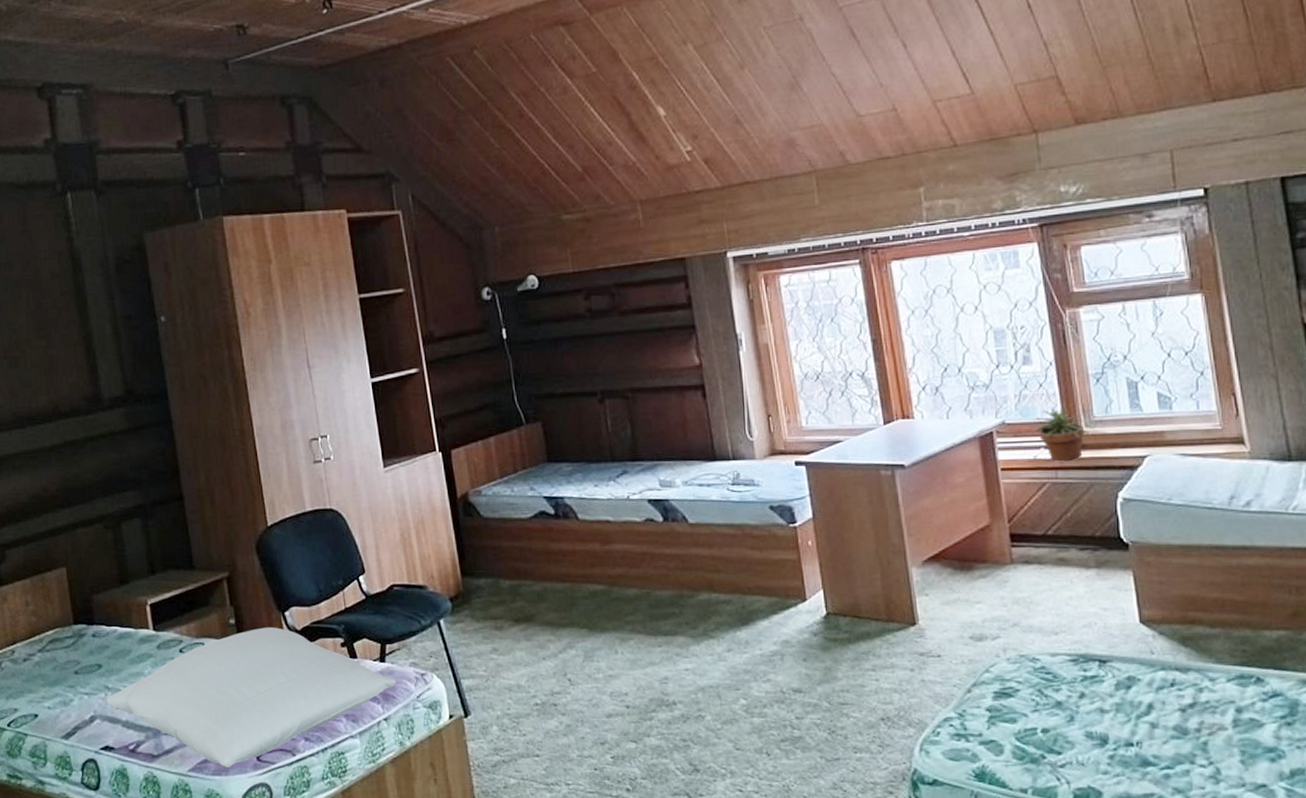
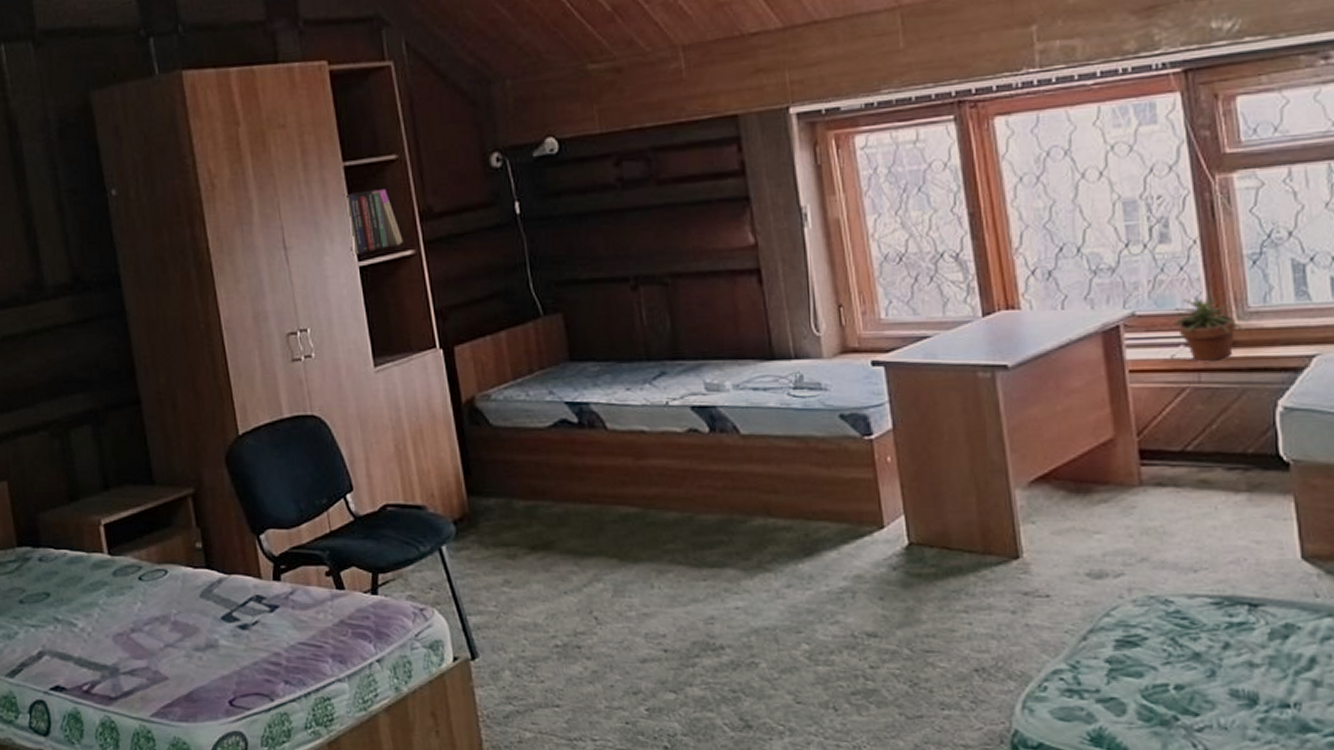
pillow: present [106,627,397,767] -> none [56,552,392,713]
books: none [359,317,409,373] -> present [343,189,403,256]

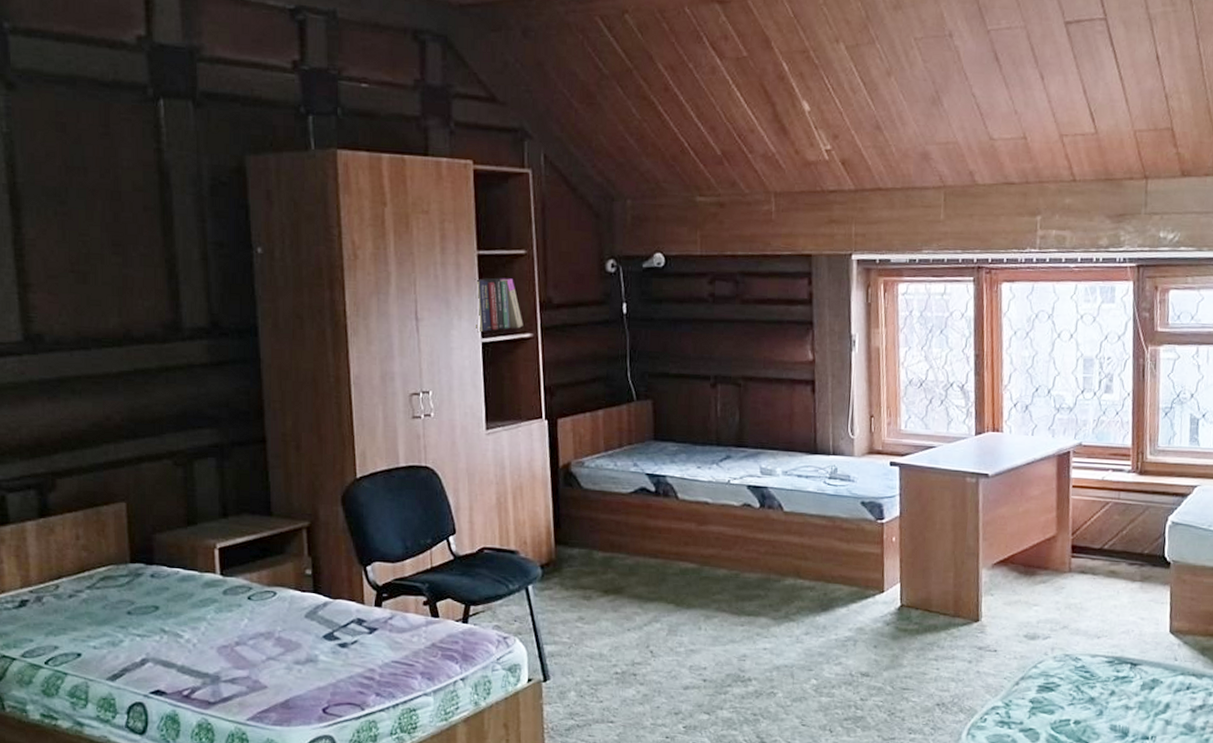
potted plant: present [1172,289,1244,361] -> none [1106,431,1153,484]

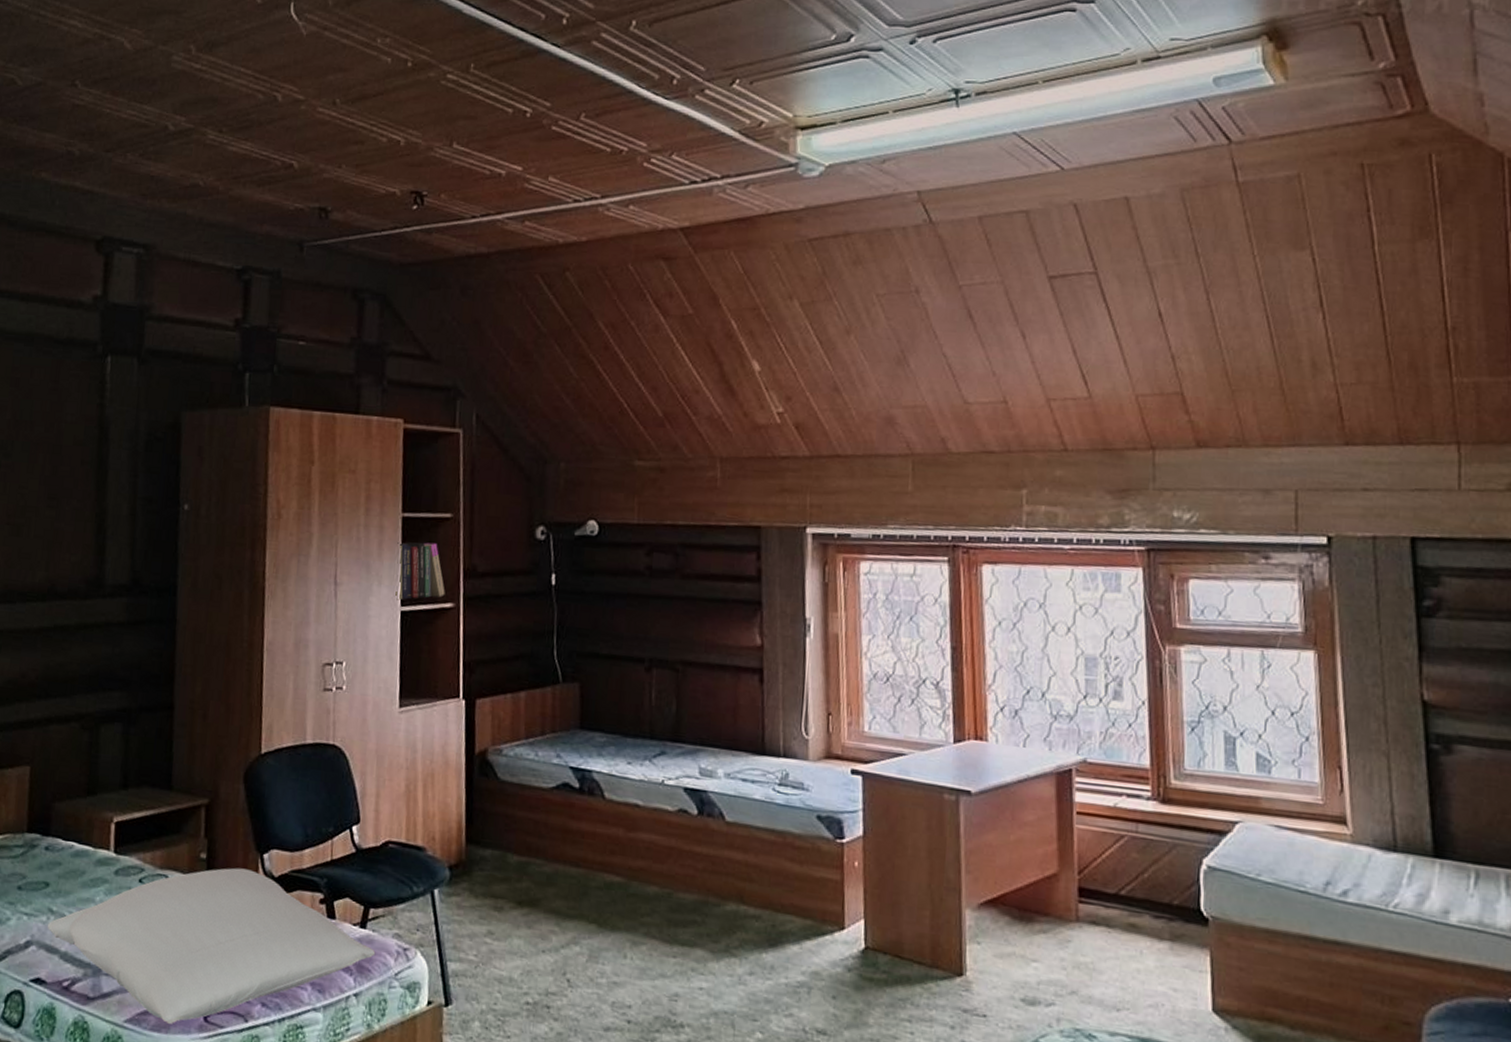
pillow: none [161,580,478,718] -> present [47,867,376,1024]

